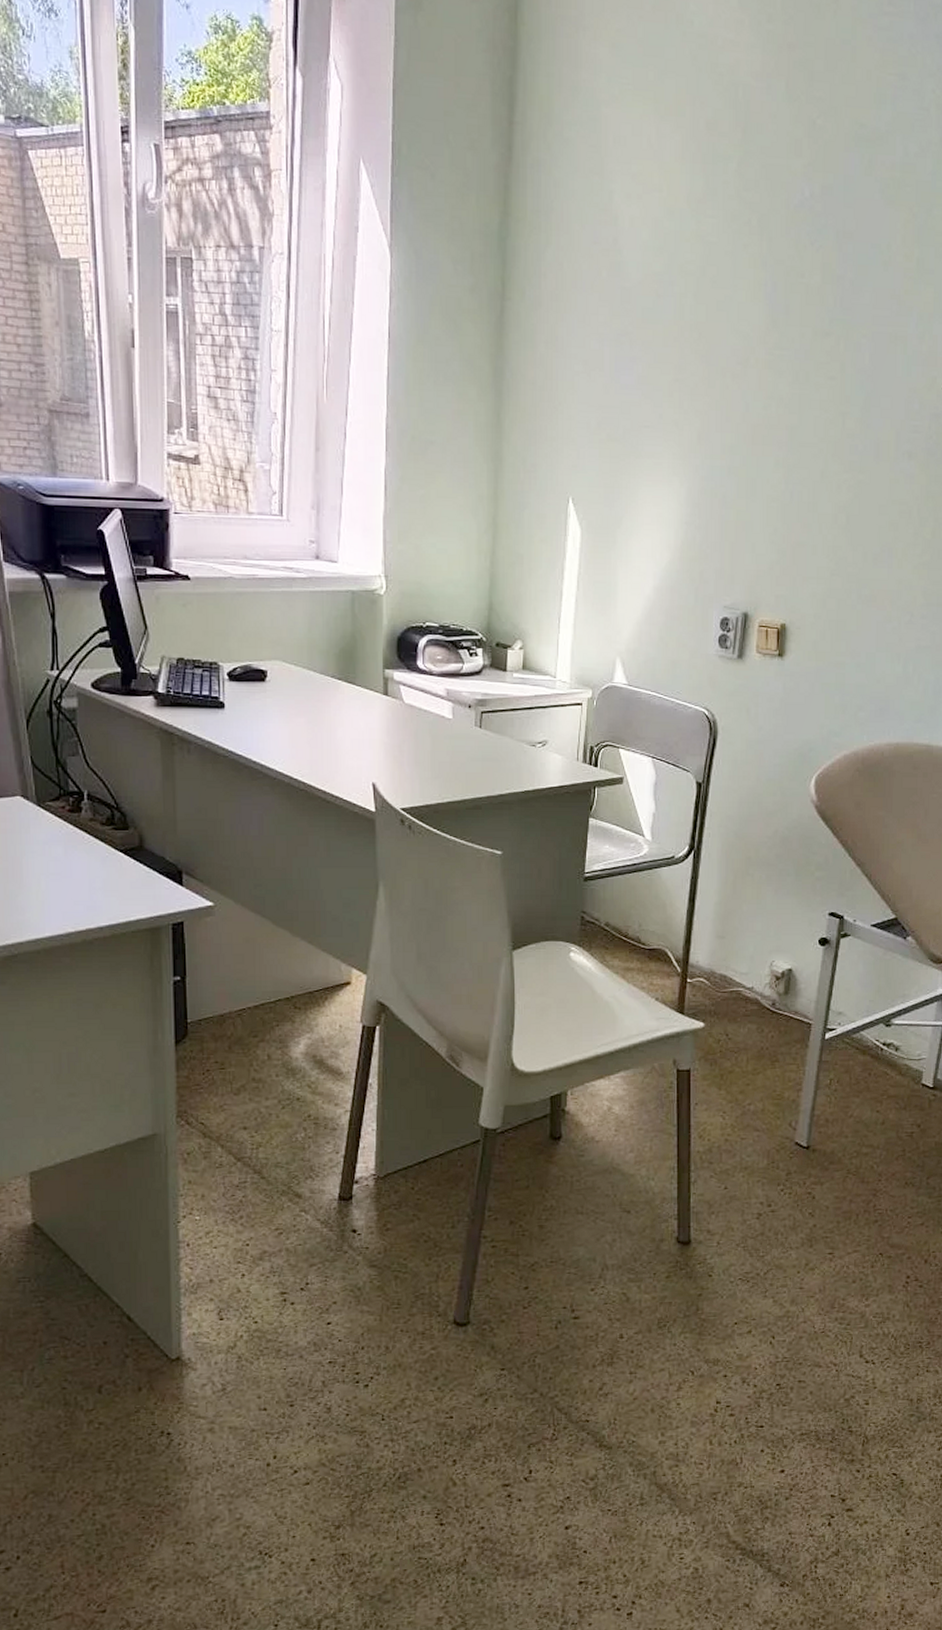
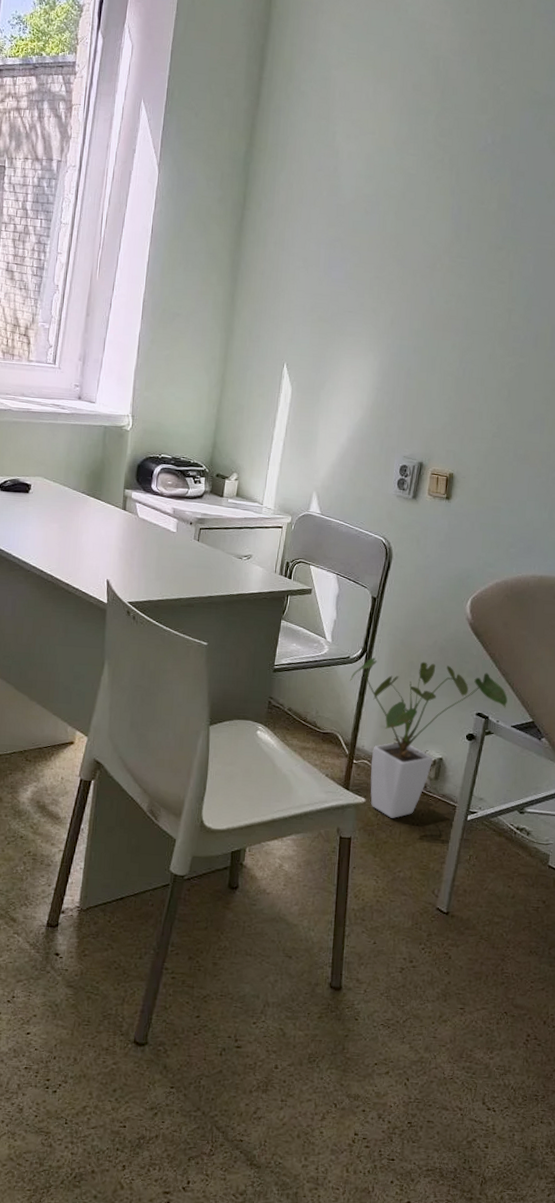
house plant: none [675,856,865,1043] -> present [349,658,508,818]

